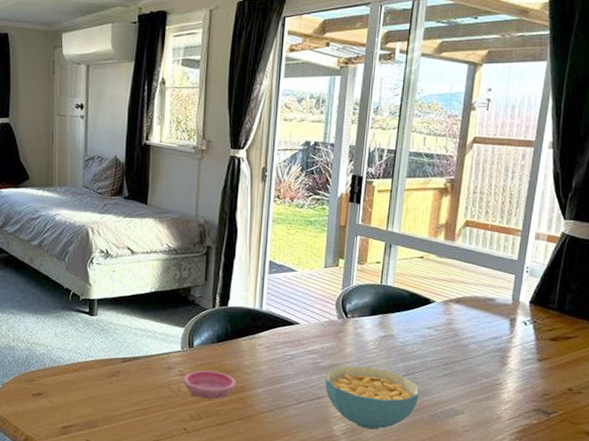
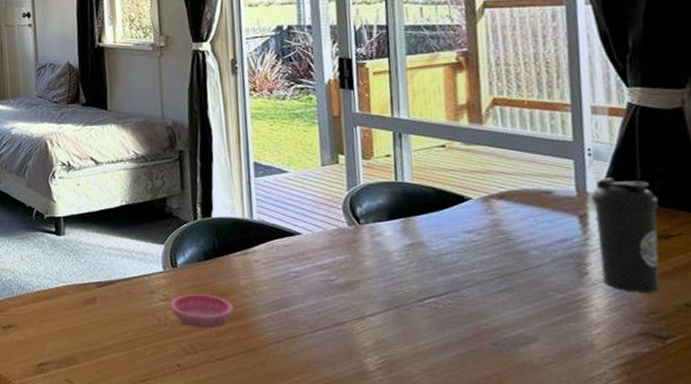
cereal bowl: present [325,365,419,429] -> none [343,282,472,363]
water bottle: none [517,290,567,380] -> present [591,177,660,293]

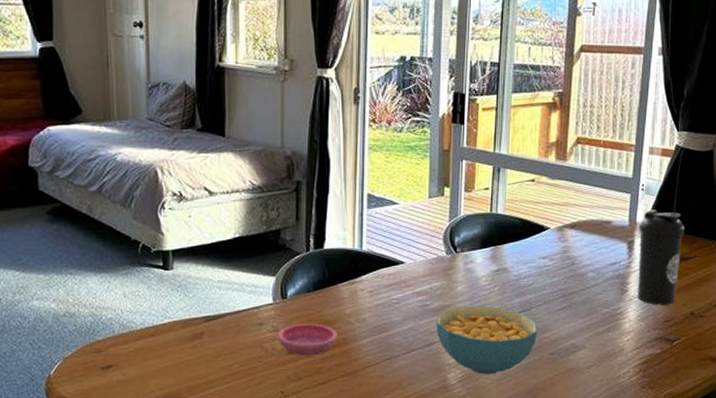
cereal bowl: none [343,282,472,363] -> present [436,305,537,374]

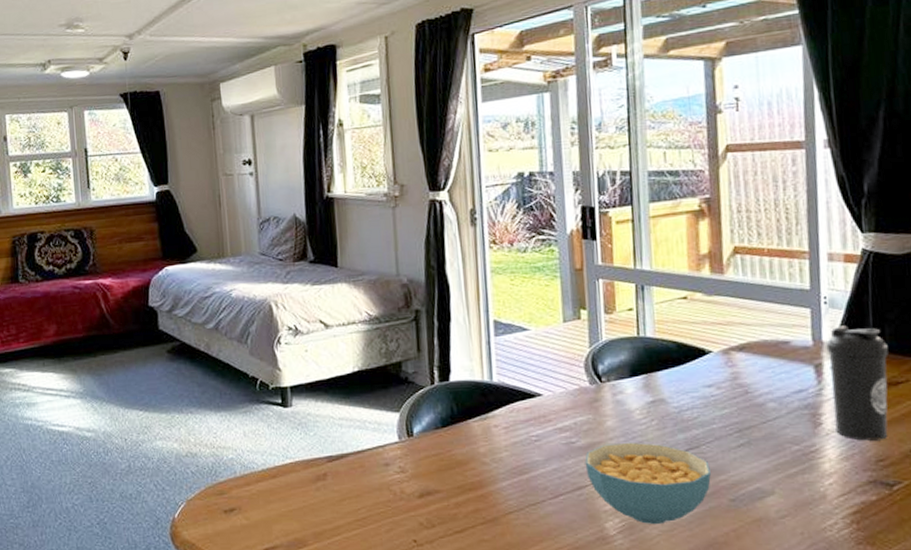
saucer: present [277,323,338,357] -> none [405,464,473,501]

